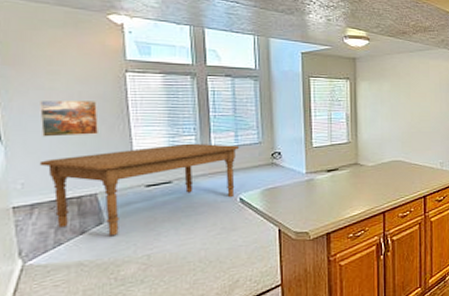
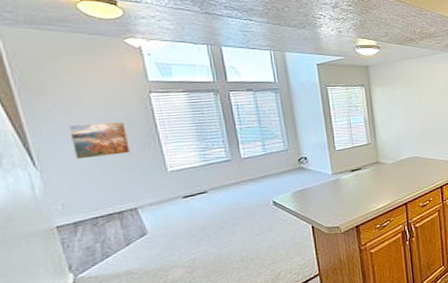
dining table: present [39,143,239,236] -> none [76,153,268,246]

